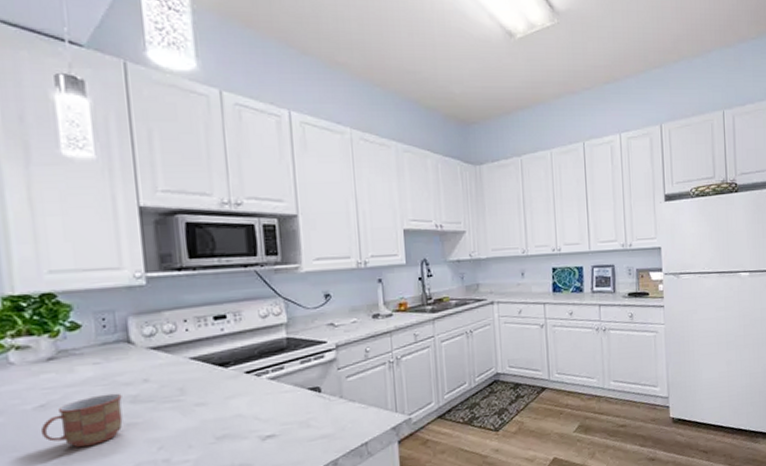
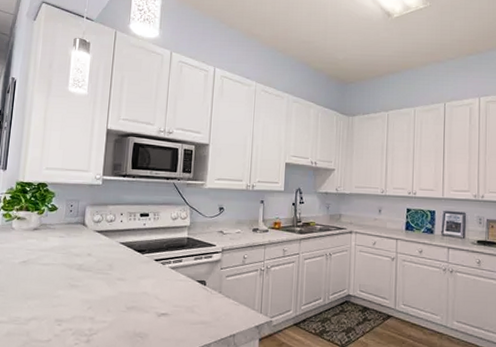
mug: present [40,393,123,448] -> none [20,260,73,297]

